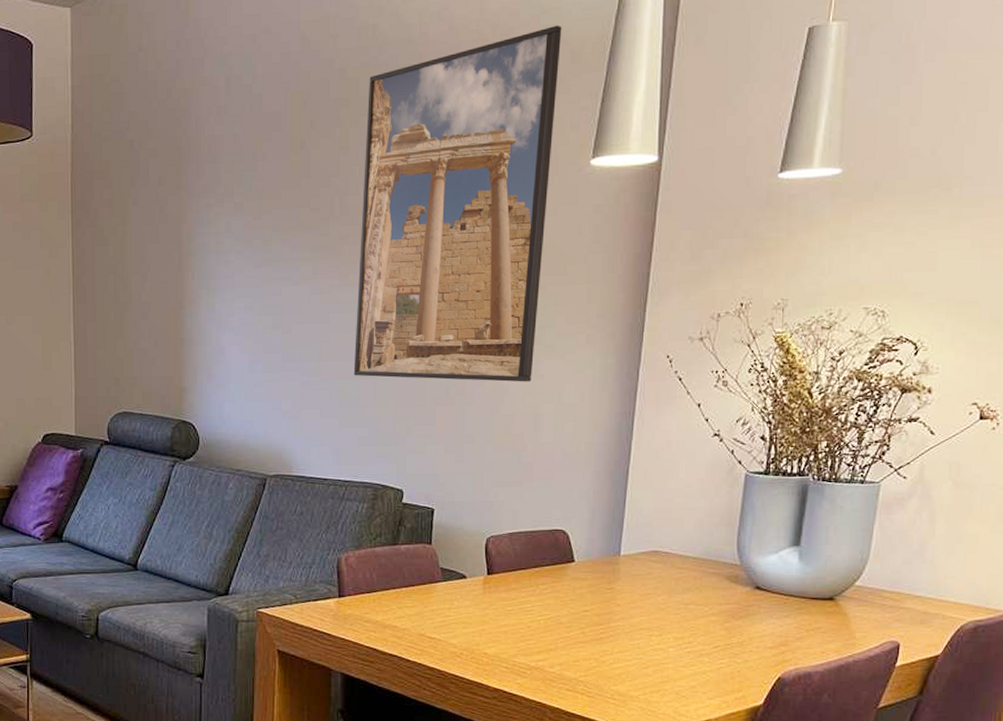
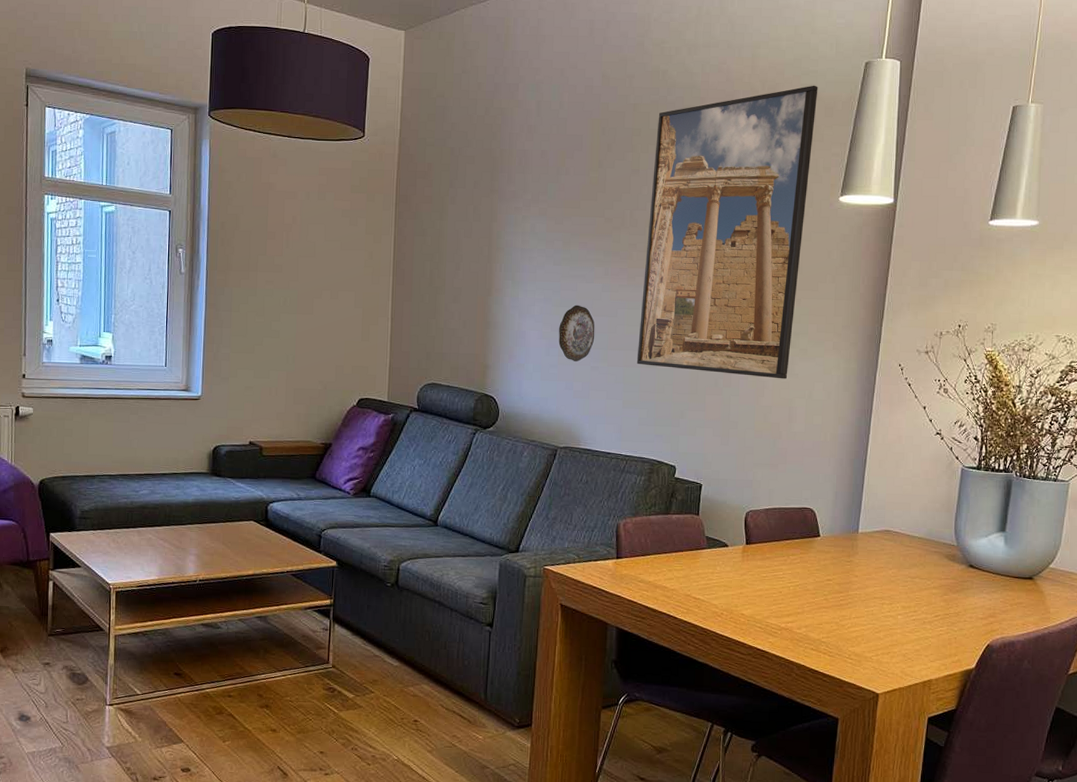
decorative plate: none [263,312,304,378] -> present [558,305,595,362]

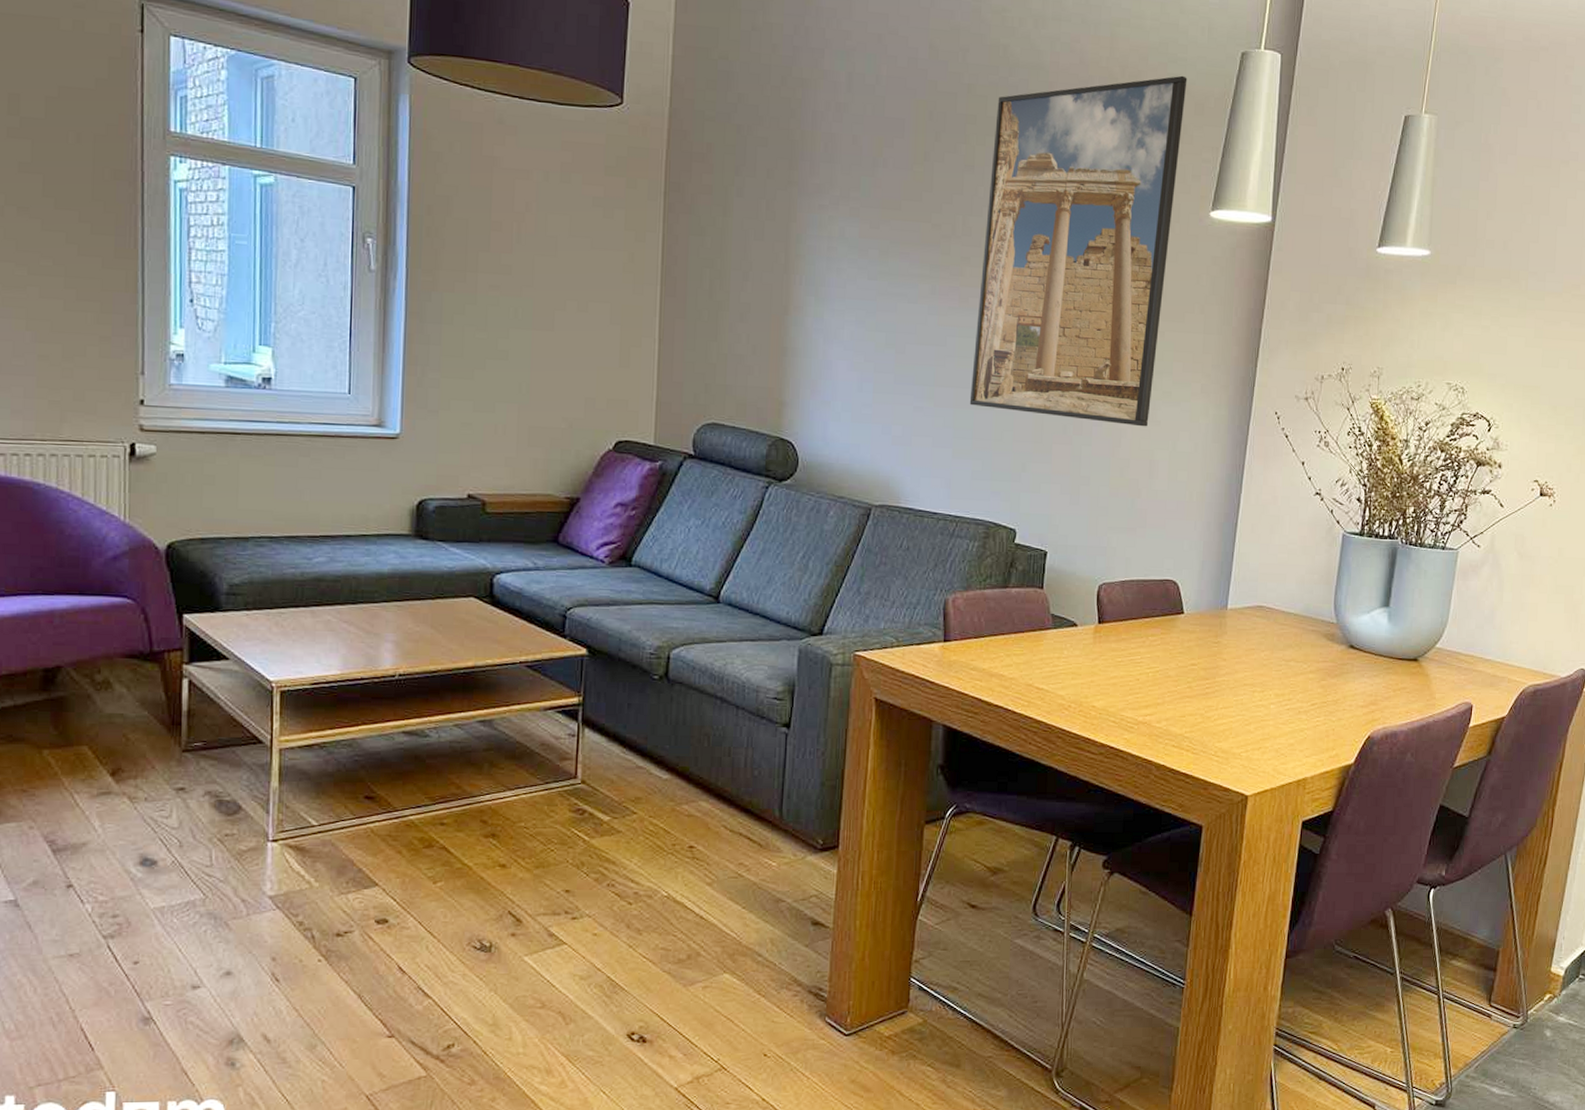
decorative plate: present [558,305,595,362] -> none [873,329,919,401]

